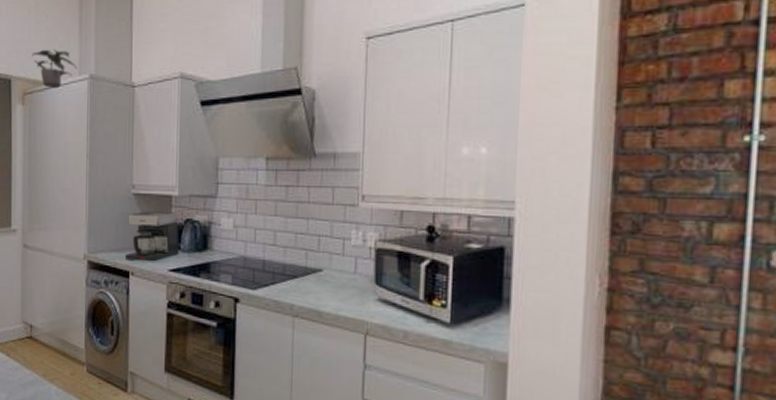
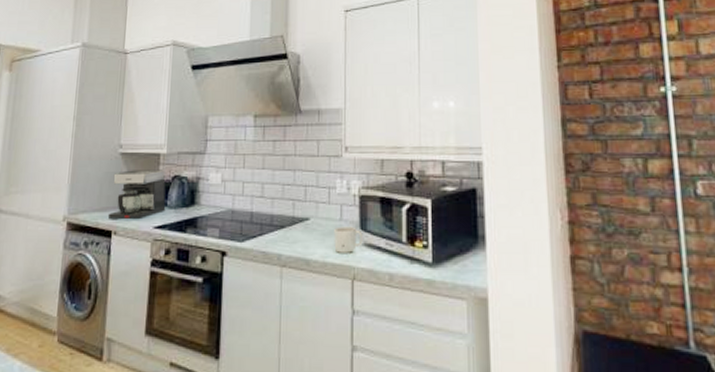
potted plant: present [32,49,78,88] -> none [24,20,70,55]
mug: none [347,280,379,308] -> present [334,226,364,253]

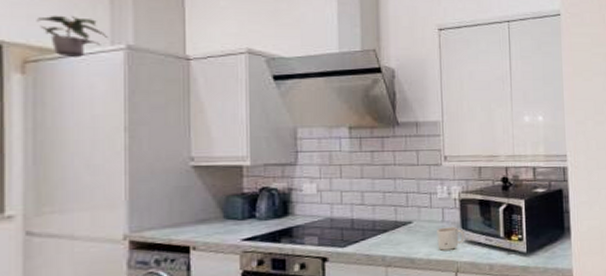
potted plant: none [24,20,70,55] -> present [36,15,109,57]
coffee maker: present [107,169,166,220] -> none [182,182,254,236]

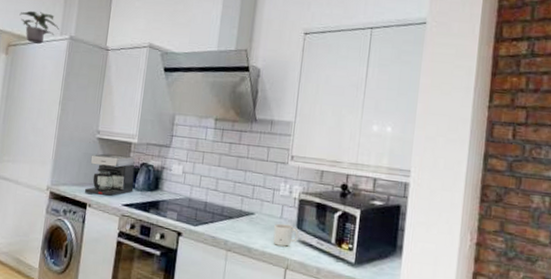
coffee maker: none [182,182,254,236] -> present [84,153,135,197]

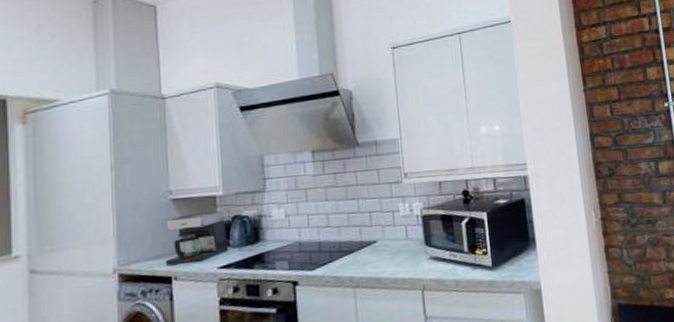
potted plant: present [19,10,60,44] -> none [34,67,95,106]
mug: present [273,223,300,247] -> none [401,243,430,269]

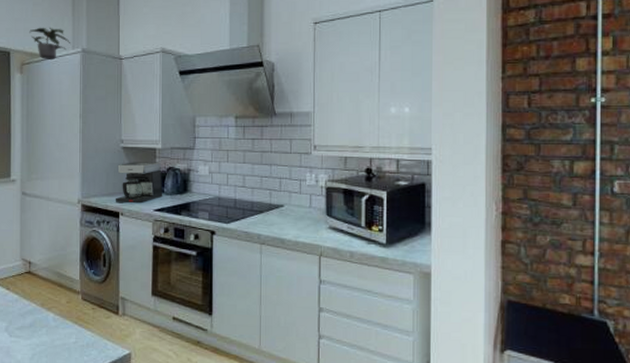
potted plant: none [34,67,95,106] -> present [29,27,71,60]

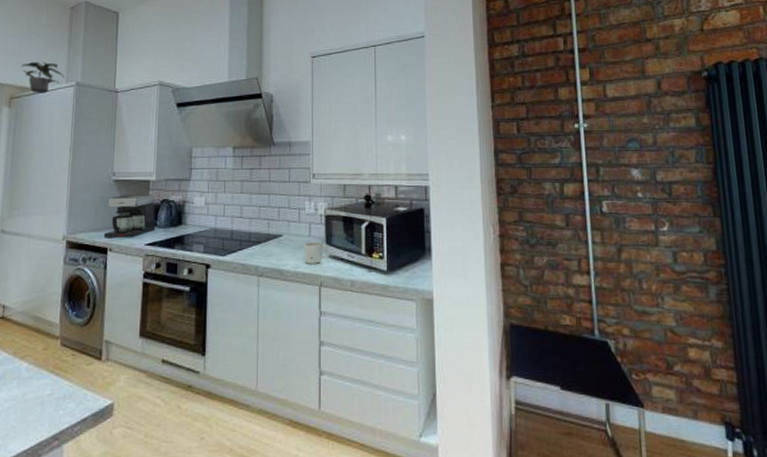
mug: none [304,213,330,234] -> present [304,241,330,264]

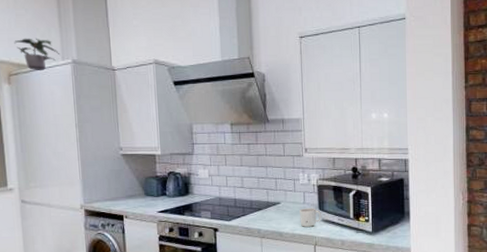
coffee maker: present [103,194,156,239] -> none [118,167,166,207]

